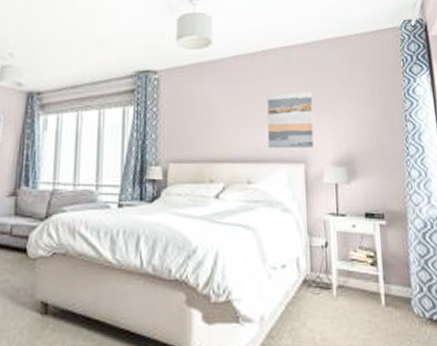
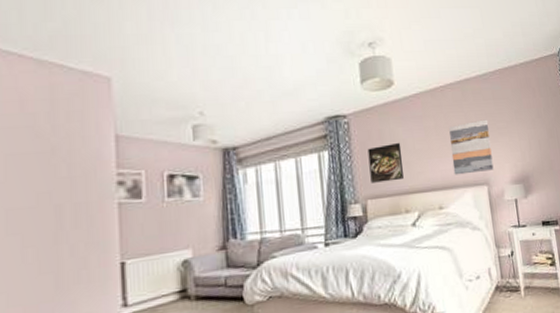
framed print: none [175,105,213,147] -> present [367,142,404,183]

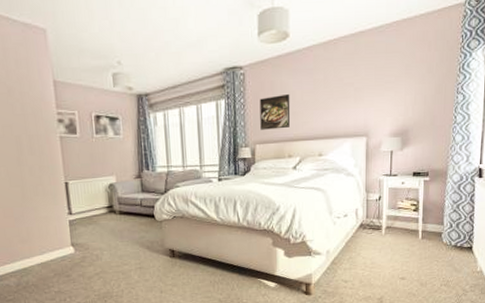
wall art: present [449,119,494,175] -> none [336,73,377,126]

